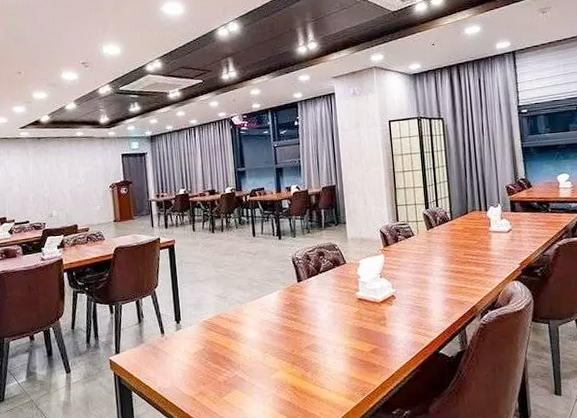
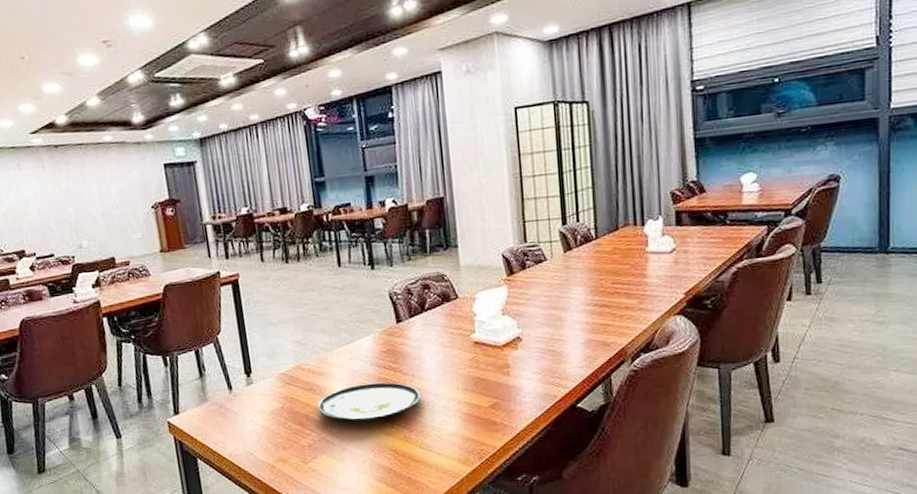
plate: none [232,330,316,362] -> present [317,382,421,422]

